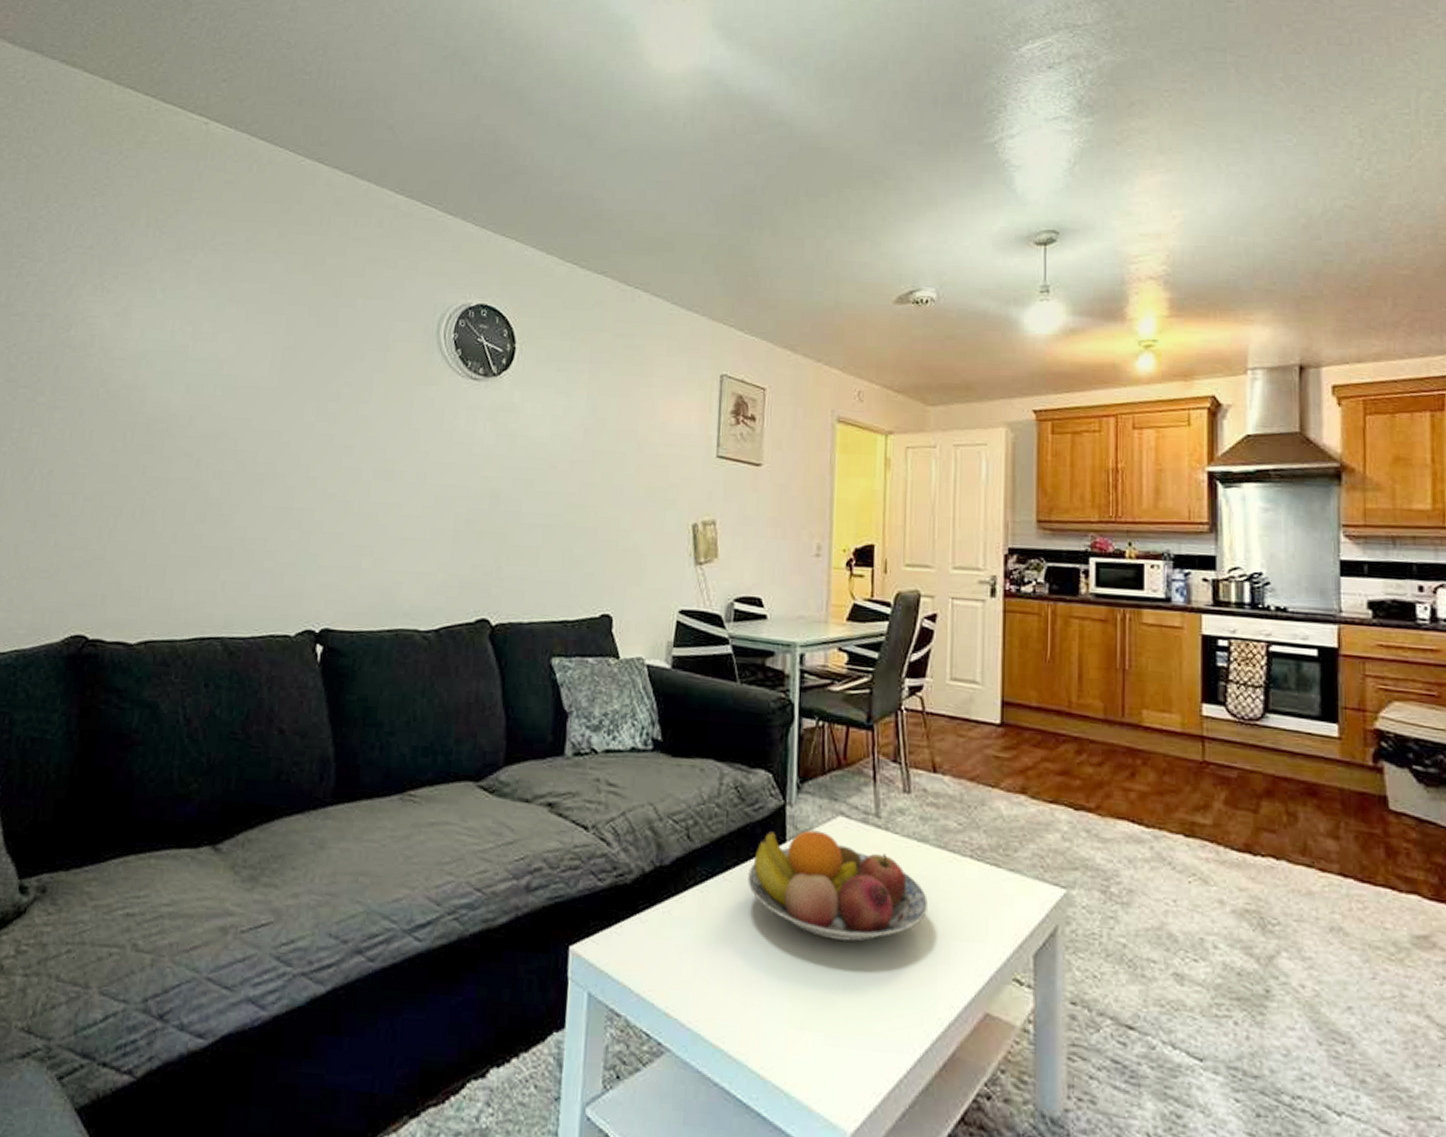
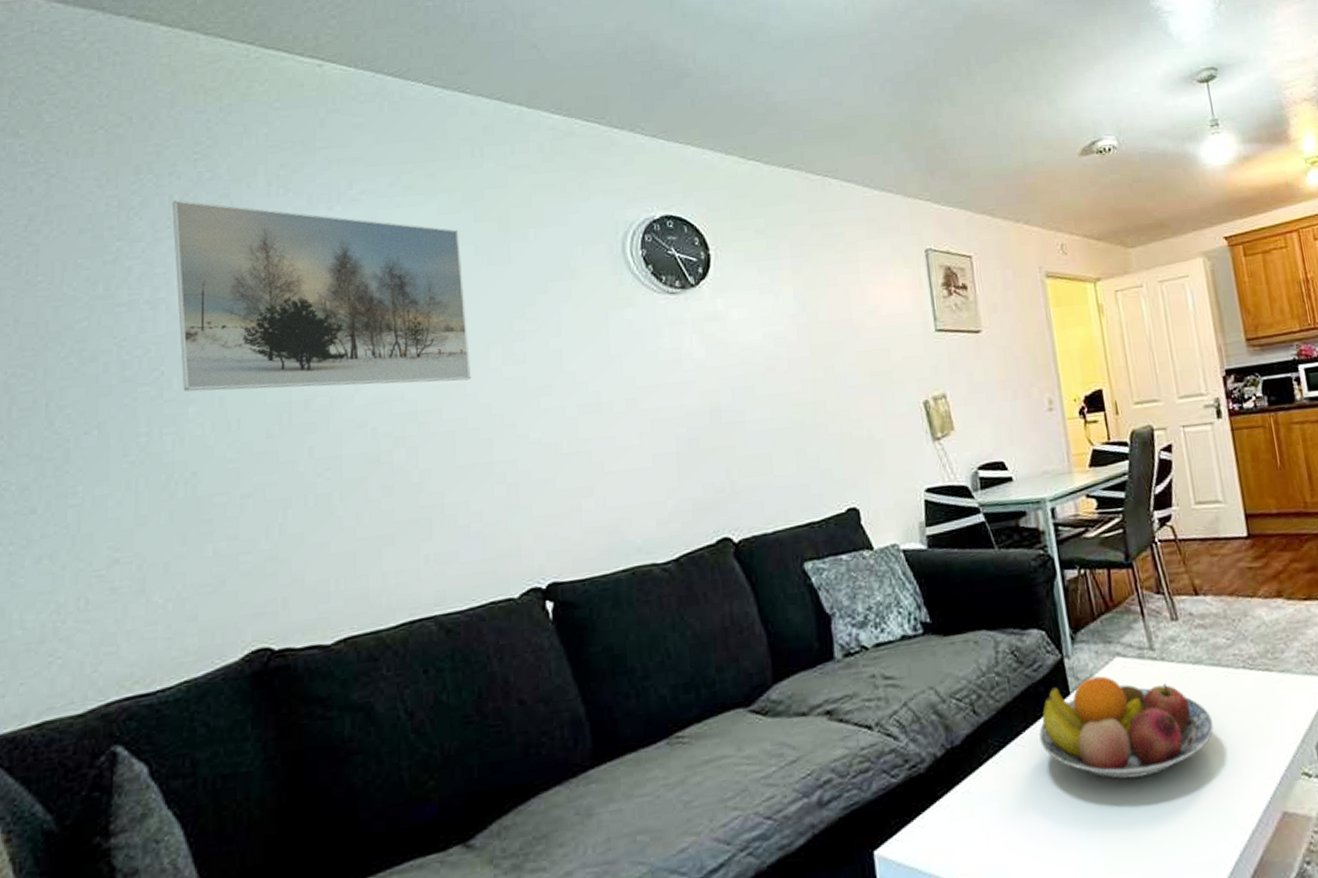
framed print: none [53,229,298,430] -> present [172,200,471,391]

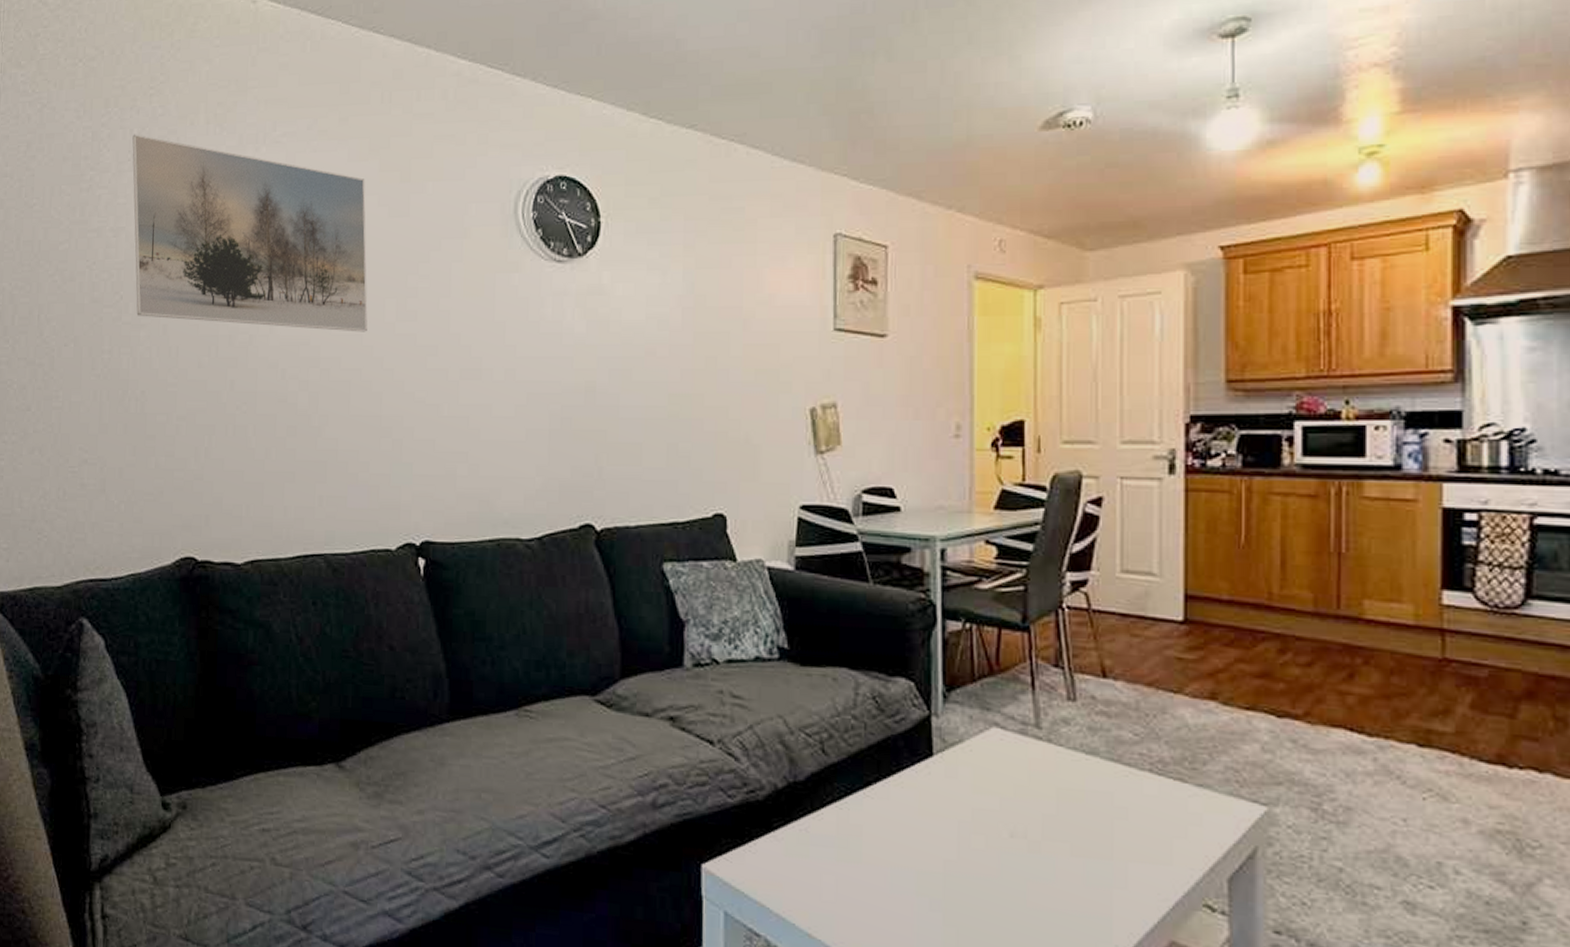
fruit bowl: present [1039,676,1214,779] -> none [891,742,1099,863]

